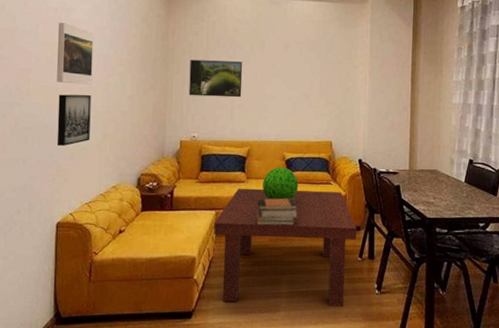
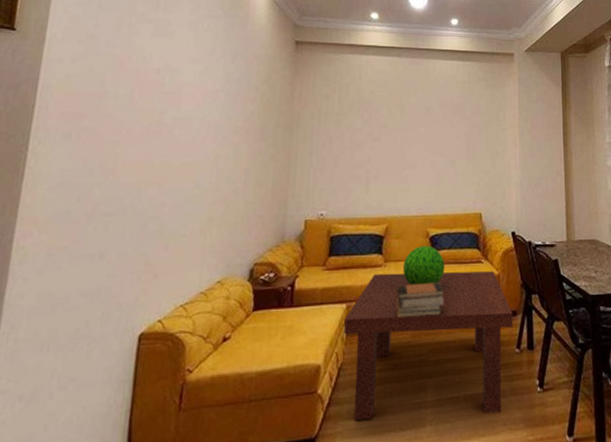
wall art: present [56,94,91,147] -> none [147,169,196,235]
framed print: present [57,23,94,85] -> none [153,86,204,158]
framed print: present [189,59,243,98] -> none [316,125,380,167]

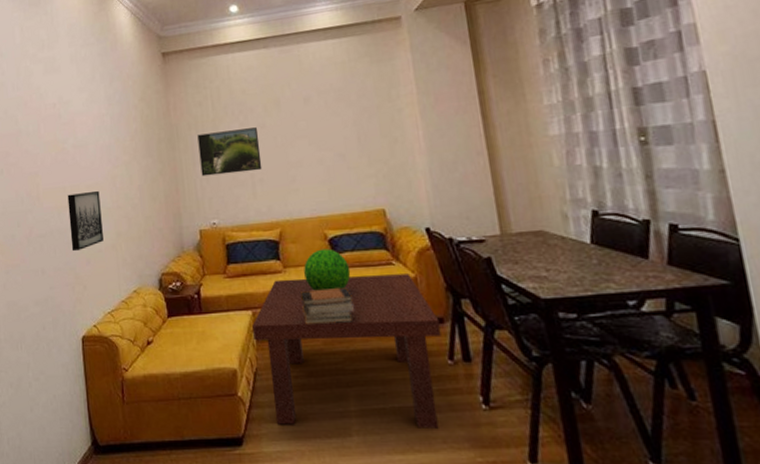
wall art: none [147,169,196,235] -> present [67,190,104,252]
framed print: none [316,125,380,167] -> present [197,127,262,177]

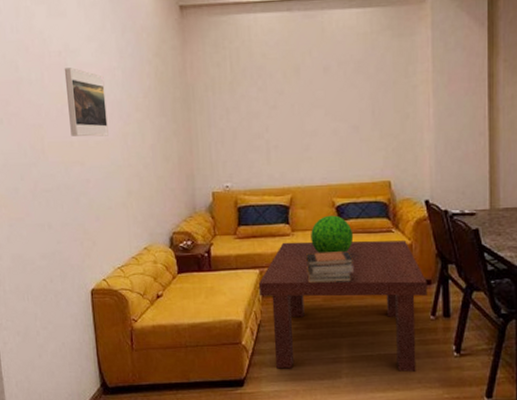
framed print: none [58,117,98,182] -> present [64,68,109,137]
wall art: present [67,190,104,252] -> none [75,147,114,208]
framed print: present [197,127,262,177] -> none [214,93,278,140]

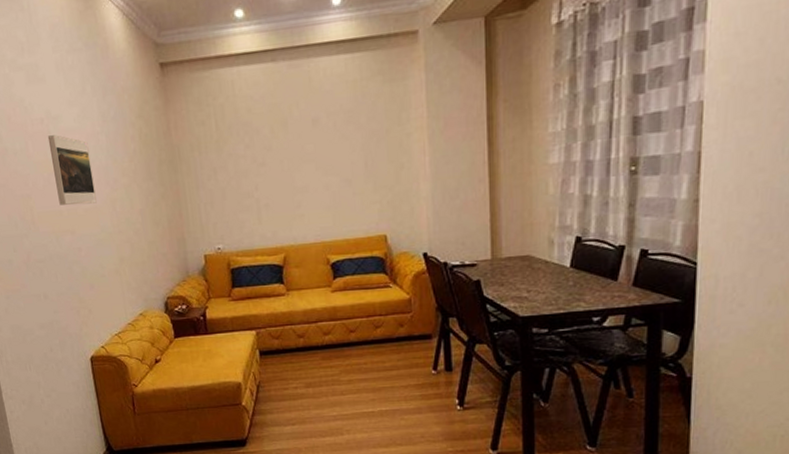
coffee table: present [259,241,428,372] -> none [256,295,428,428]
book stack: present [305,251,355,283] -> none [301,309,352,342]
decorative sphere: present [311,215,354,253] -> none [306,272,351,312]

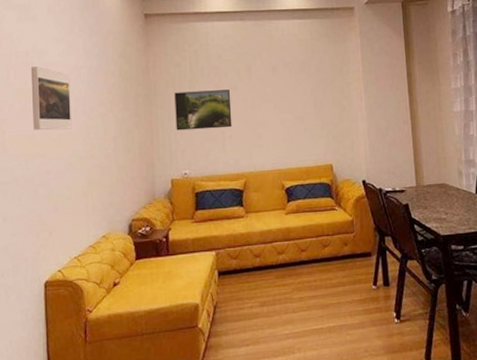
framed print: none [200,150,268,201] -> present [174,90,232,131]

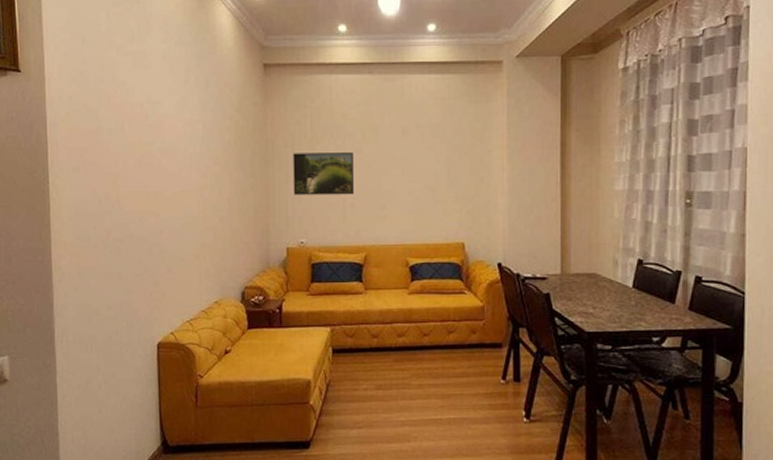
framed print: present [30,66,72,130] -> none [145,119,185,188]

